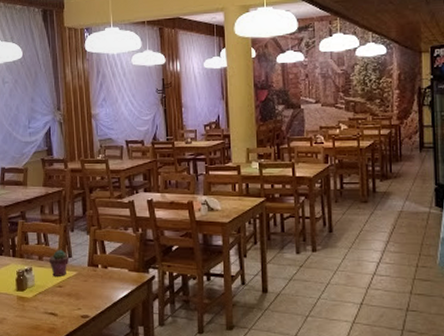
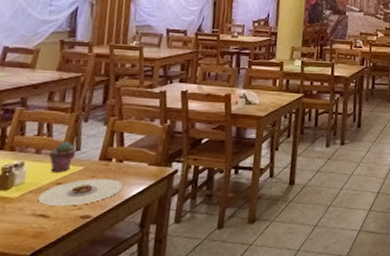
plate: none [47,283,111,307] -> present [38,179,124,207]

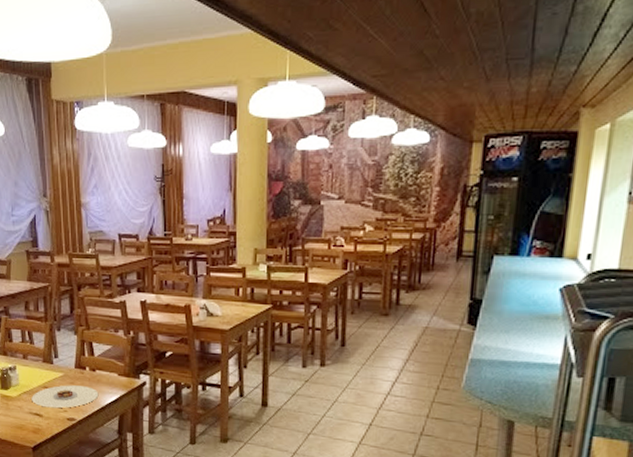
potted succulent: present [49,141,76,172] -> none [34,348,54,377]

